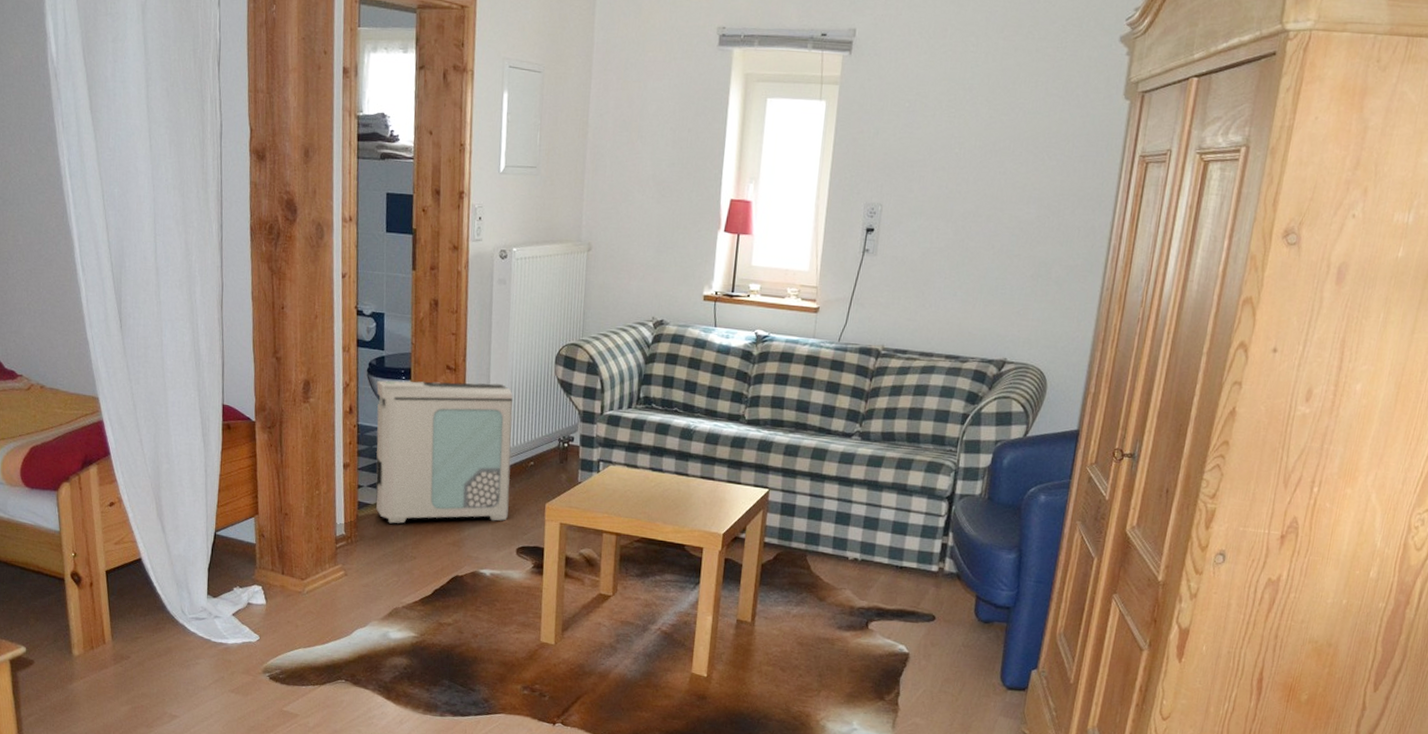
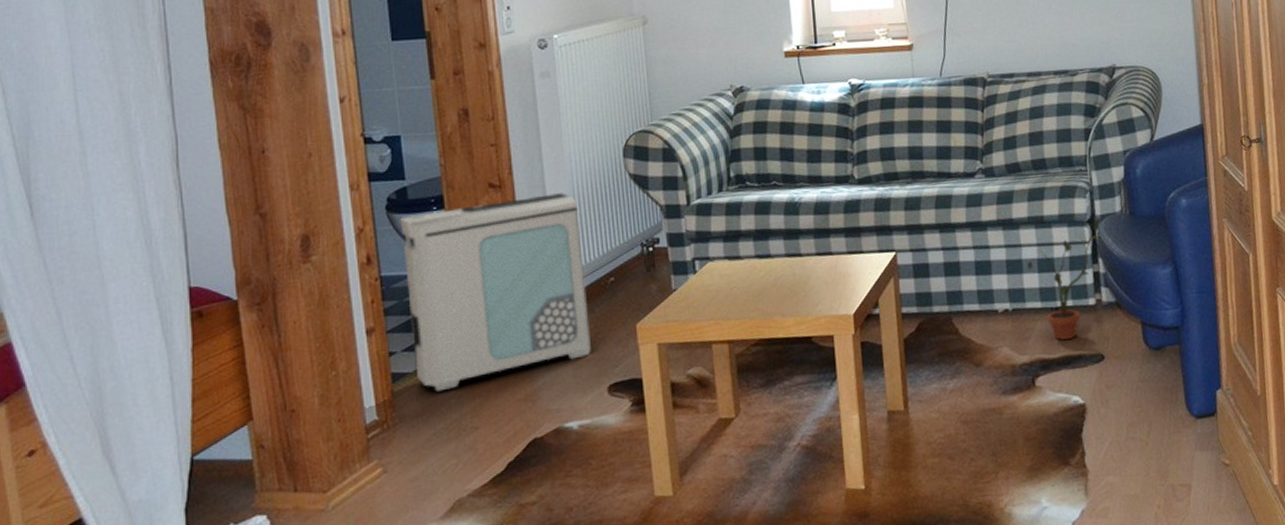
potted plant: none [882,496,960,596] -> present [1026,217,1102,340]

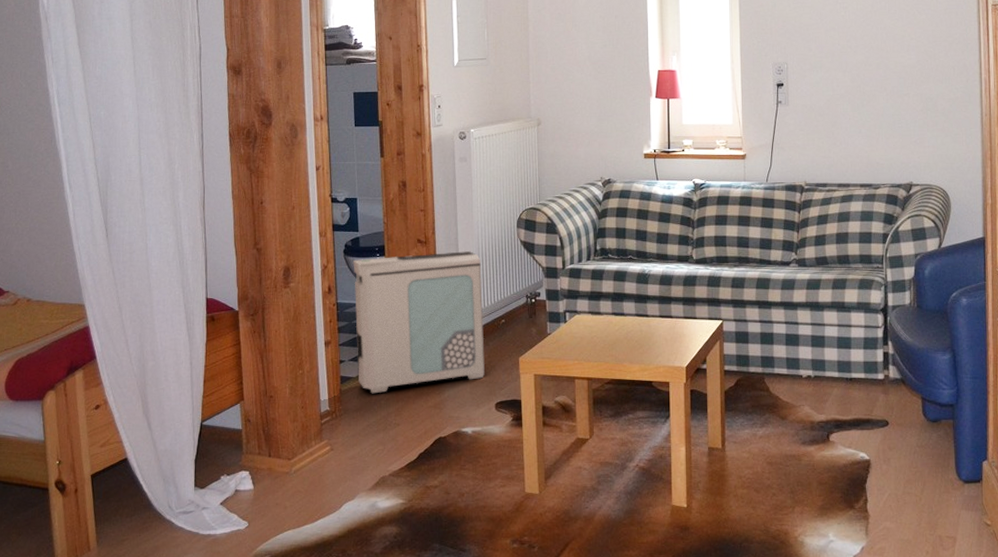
potted plant: present [1026,217,1102,340] -> none [828,308,893,405]

